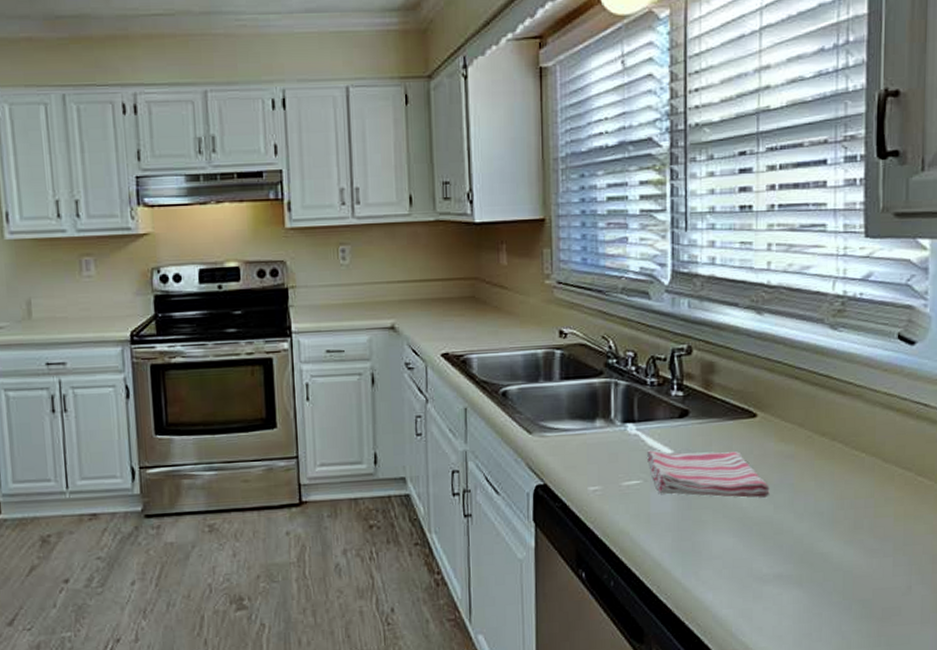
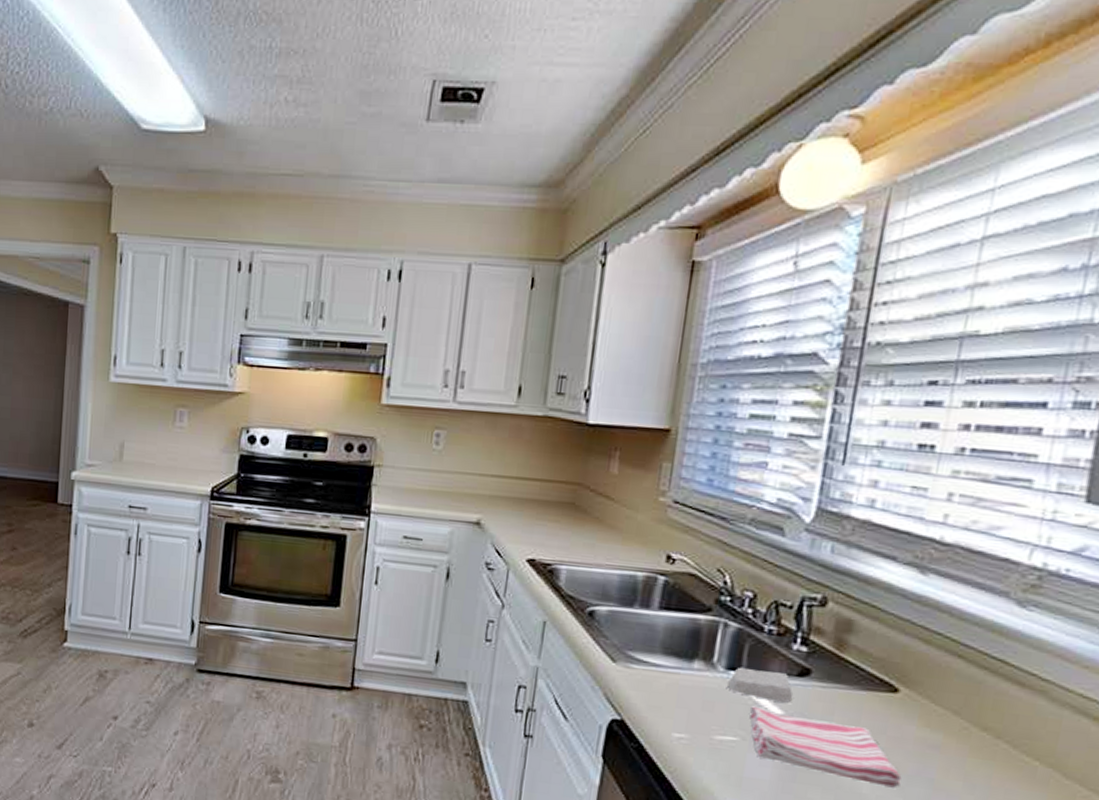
soap bar: none [625,417,678,444] -> present [726,667,794,704]

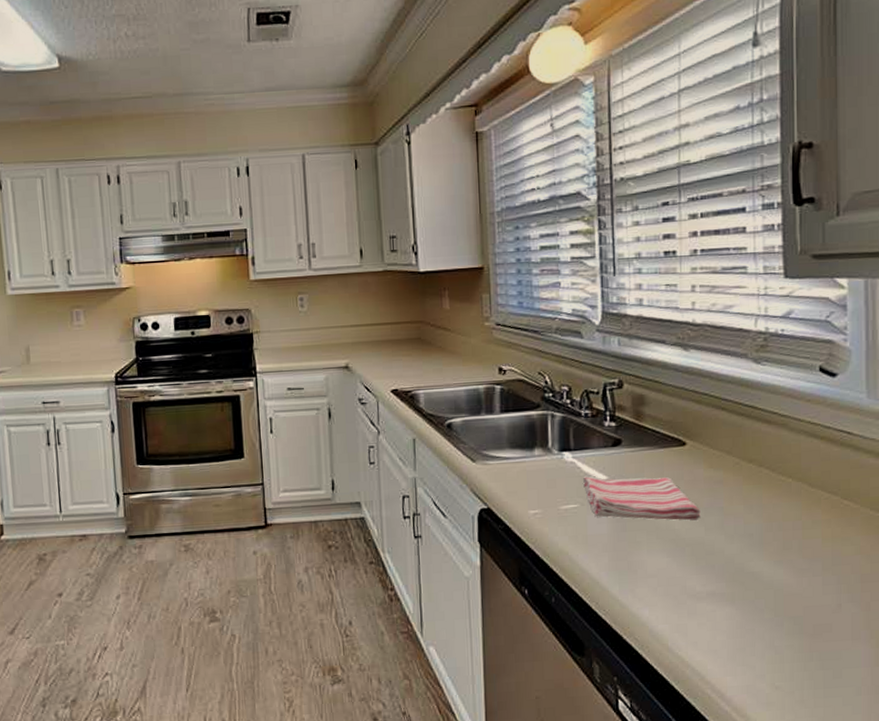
soap bar: present [726,667,794,704] -> none [562,446,612,470]

